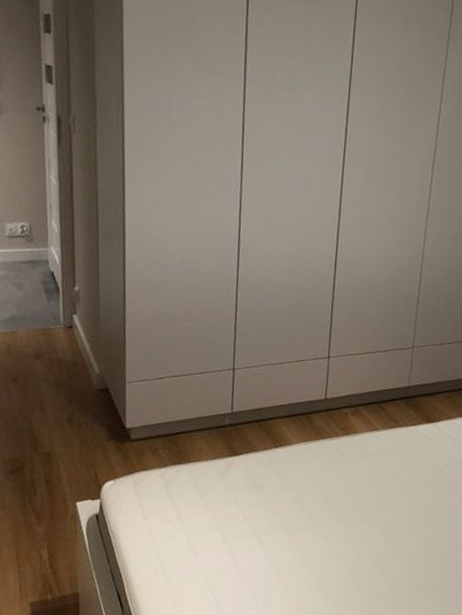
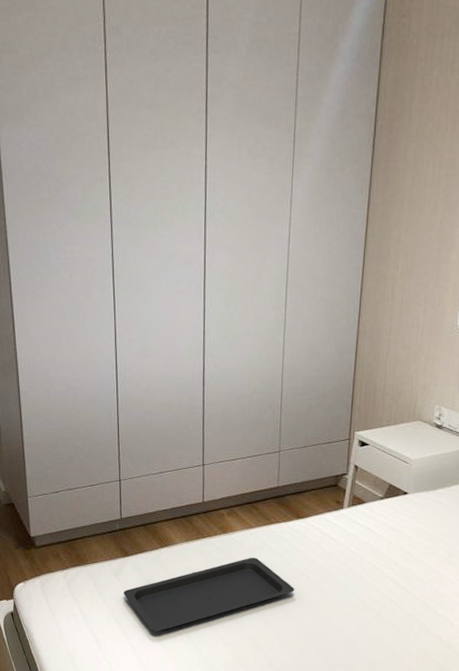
serving tray: none [229,462,419,542] -> present [124,557,295,632]

